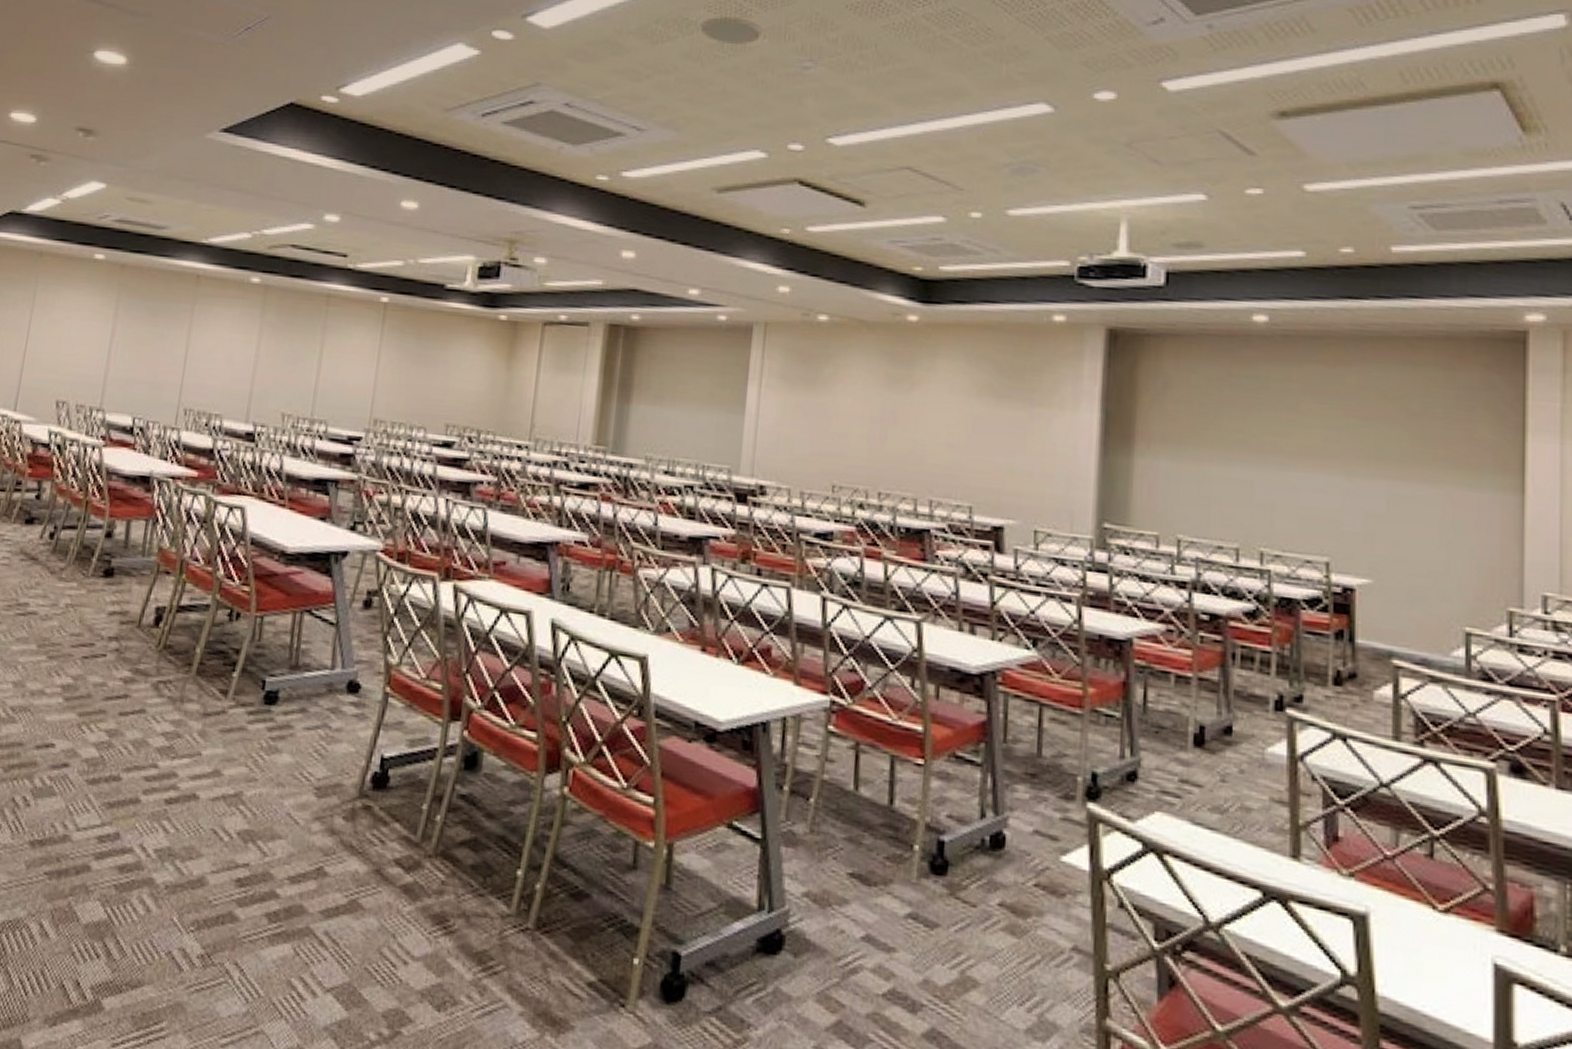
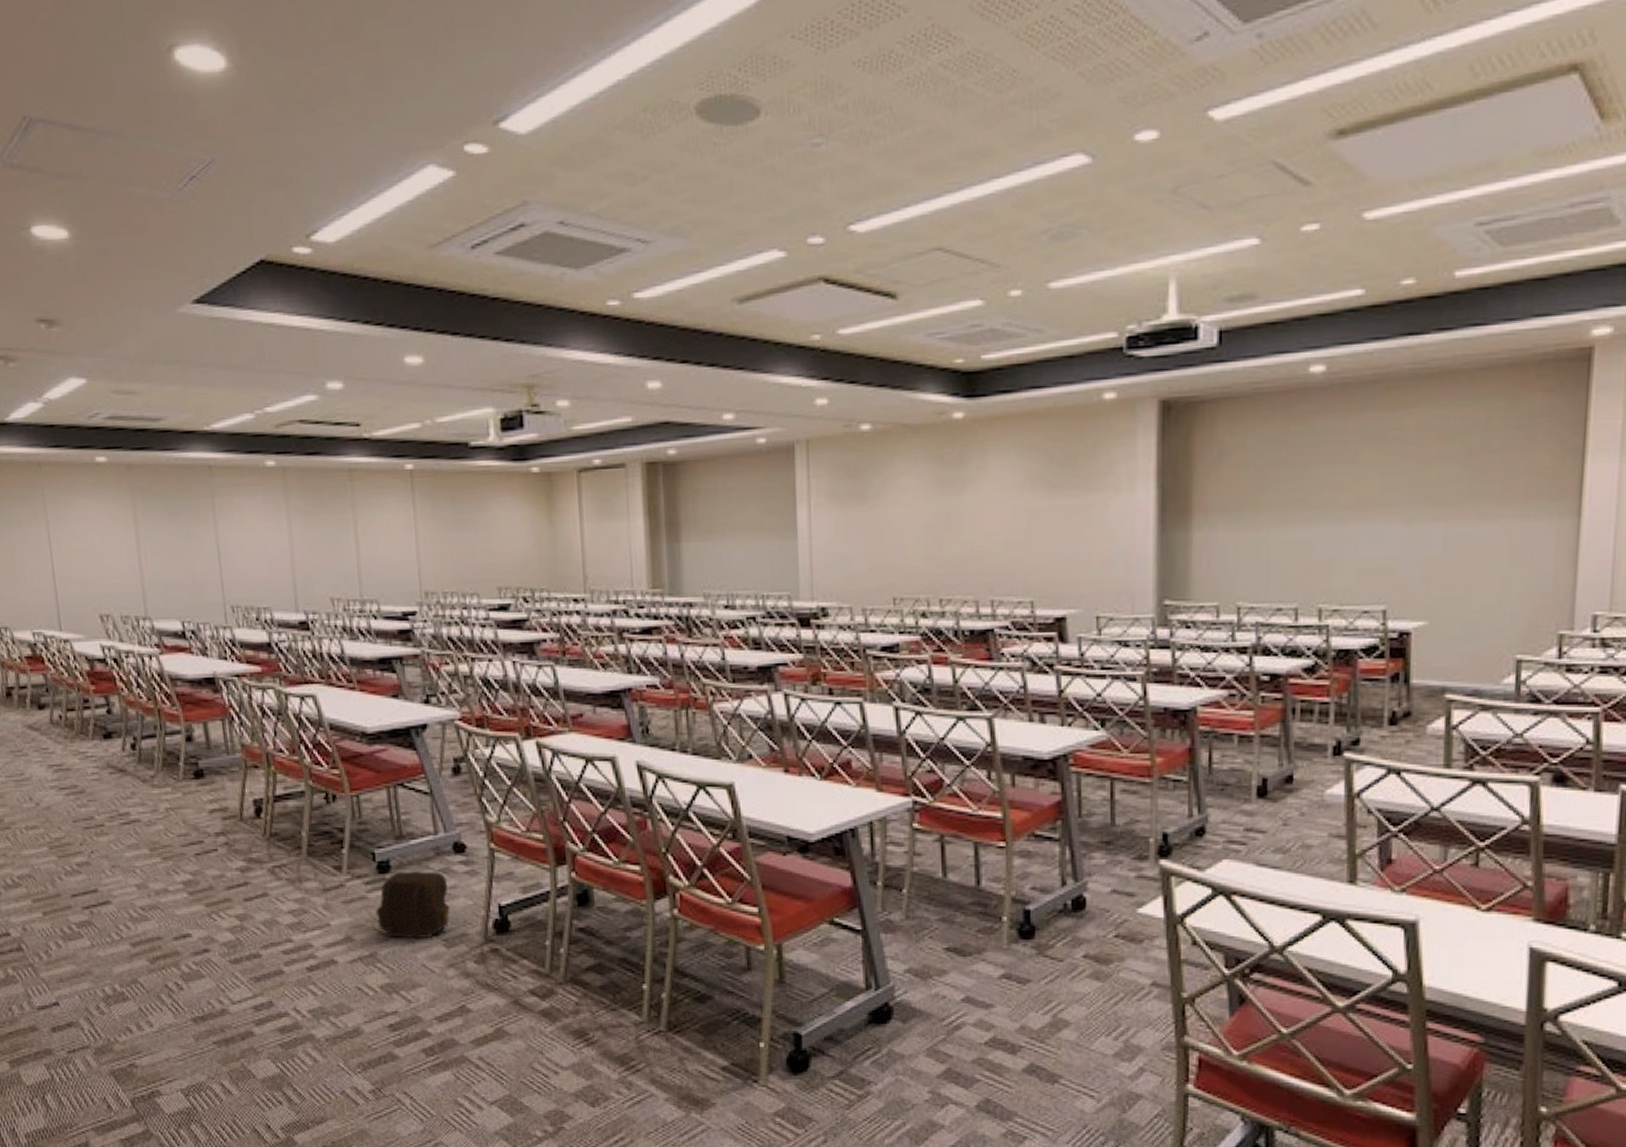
backpack: none [251,705,334,784] -> present [375,871,450,939]

